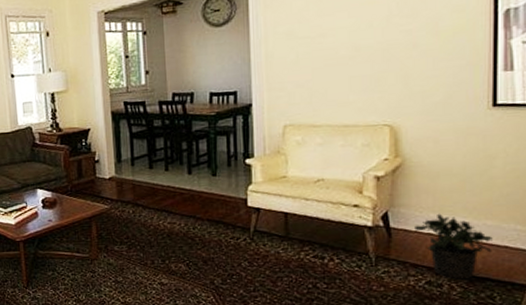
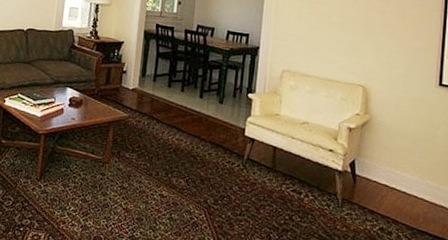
potted plant: present [415,213,493,280] -> none [374,168,432,231]

